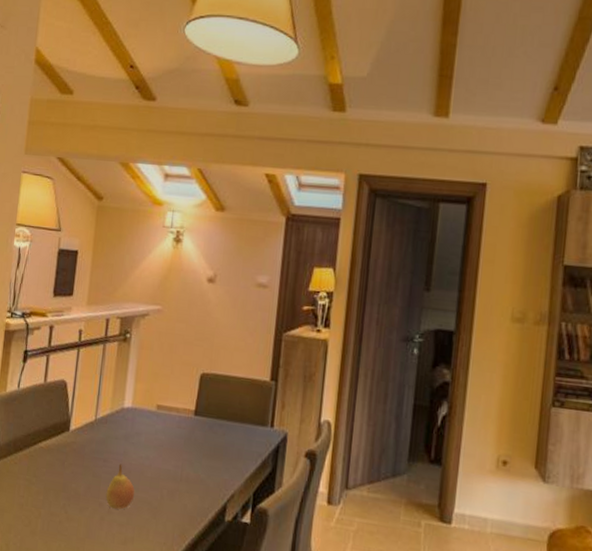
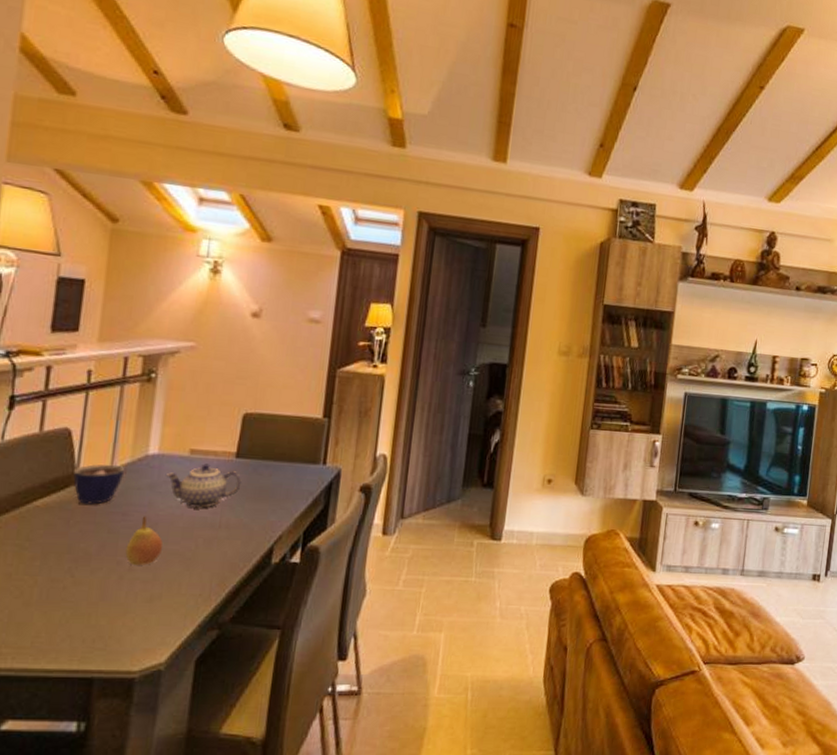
cup: none [68,413,105,450] -> present [73,464,124,505]
teapot: none [137,419,199,461] -> present [165,463,242,509]

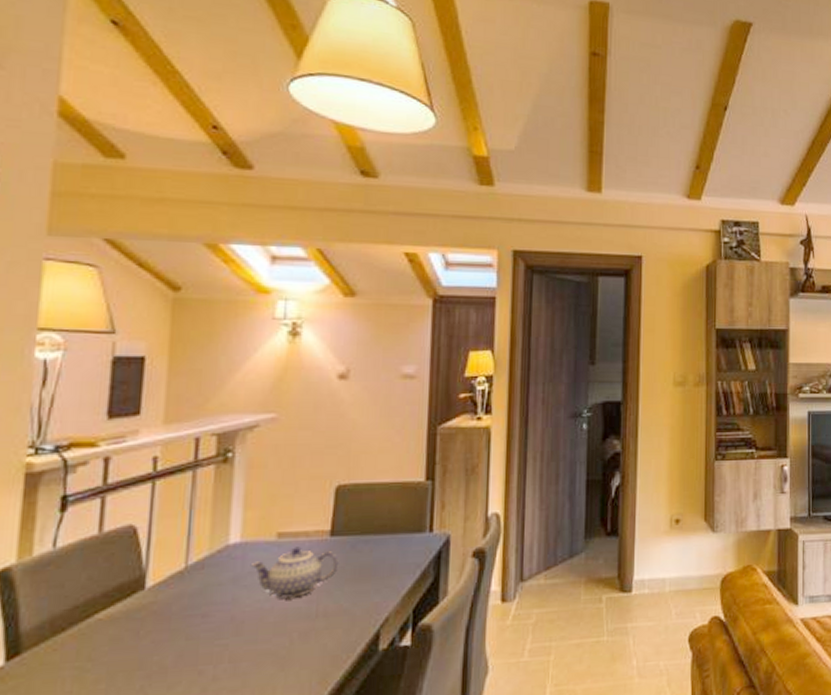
cup: present [73,464,124,505] -> none [141,560,201,610]
fruit: present [125,516,164,565] -> none [208,615,252,673]

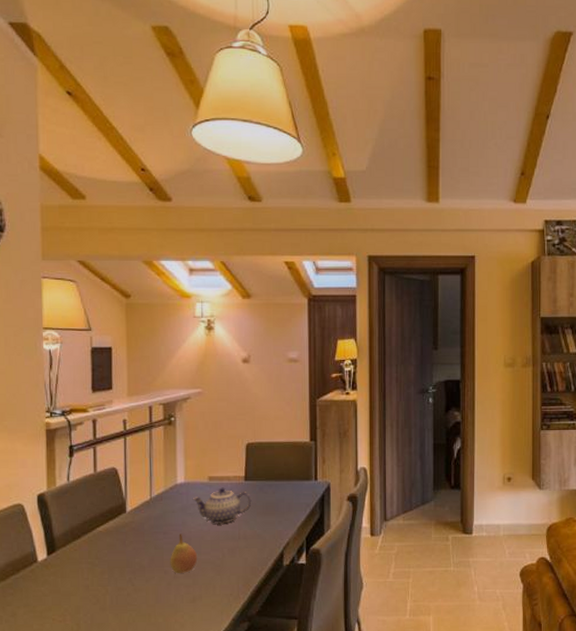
fruit: none [208,615,252,673] -> present [170,533,198,573]

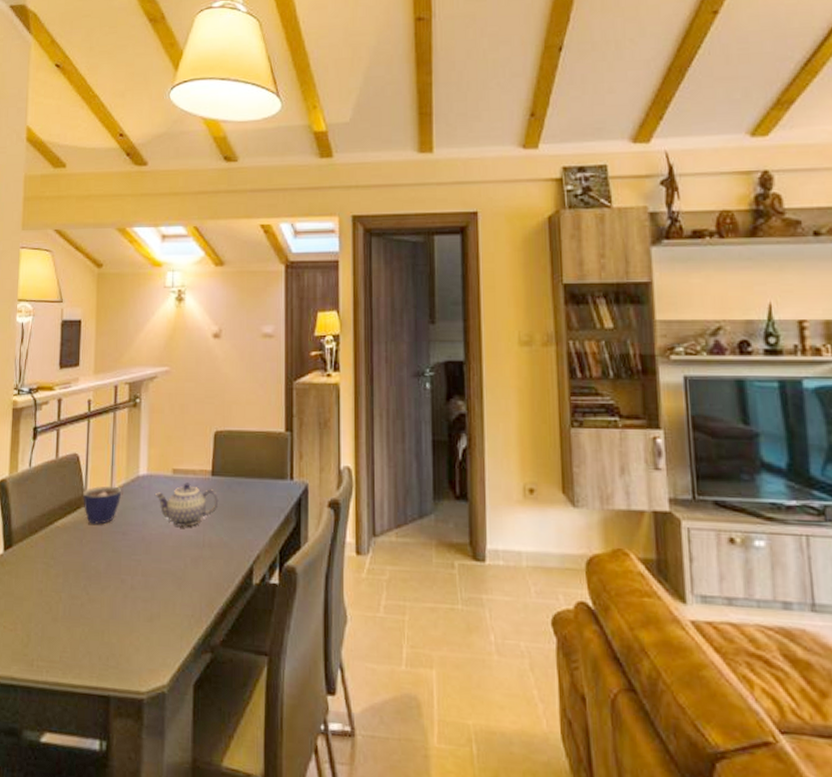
cup: none [123,494,160,527] -> present [83,486,121,525]
fruit: present [170,533,198,573] -> none [127,535,158,584]

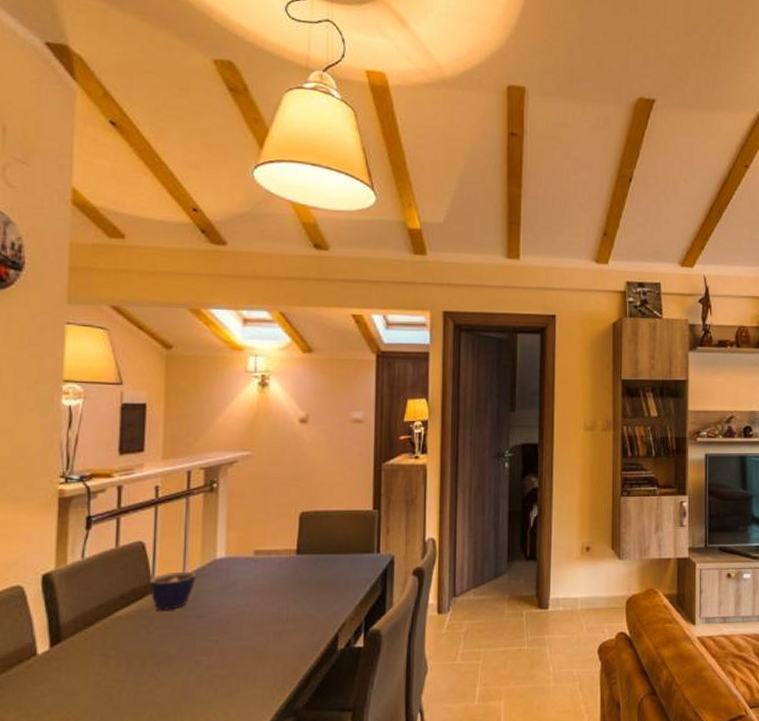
teapot: present [154,482,219,528] -> none [233,562,304,606]

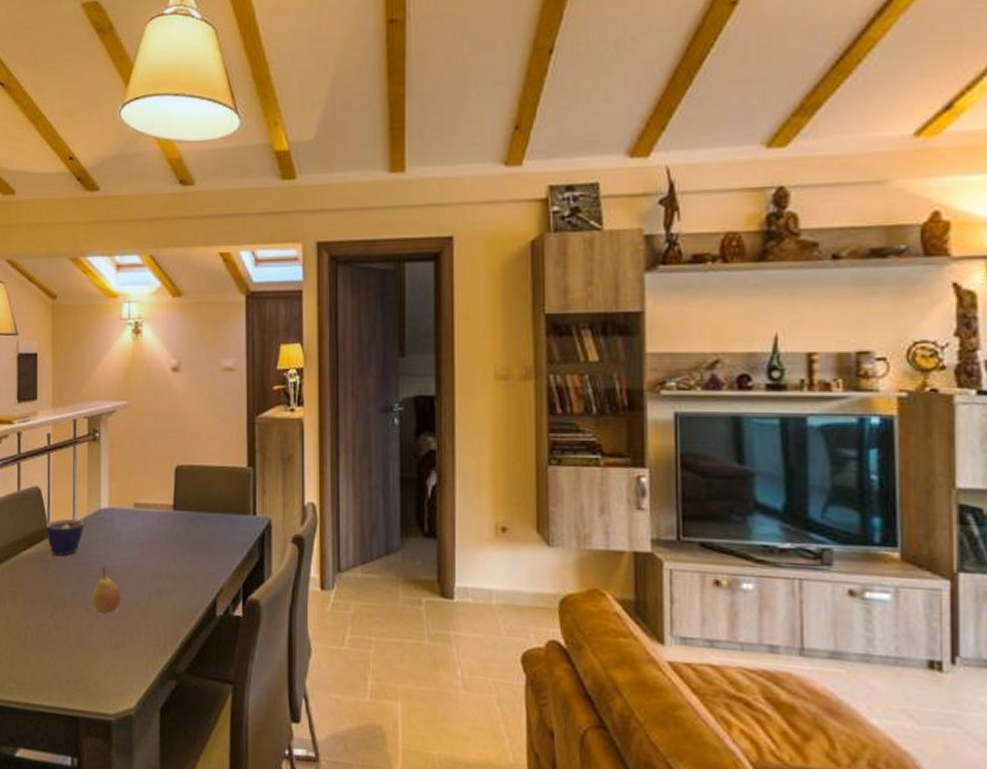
fruit: none [203,616,237,663] -> present [92,567,122,614]

